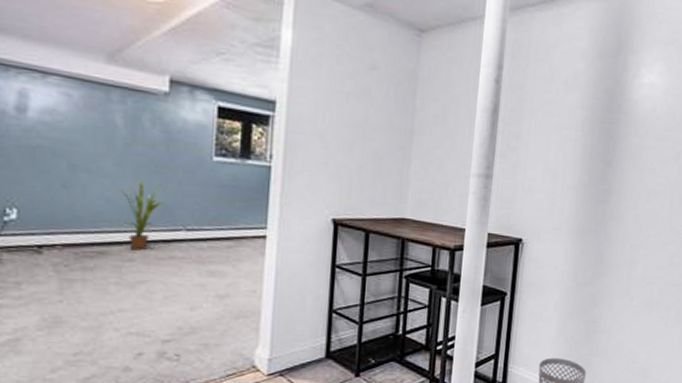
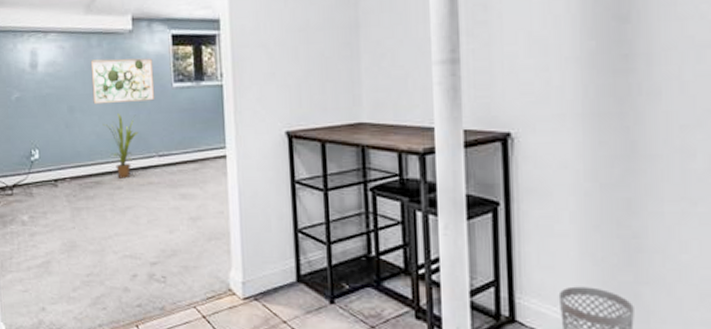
wall art: none [106,116,191,172] -> present [90,58,155,105]

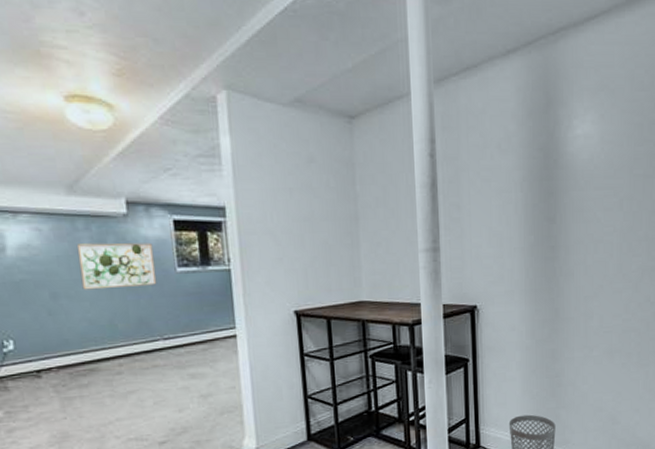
house plant: present [102,114,139,179] -> none [95,299,139,364]

